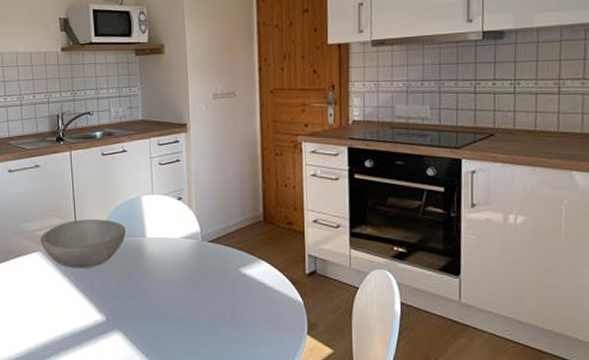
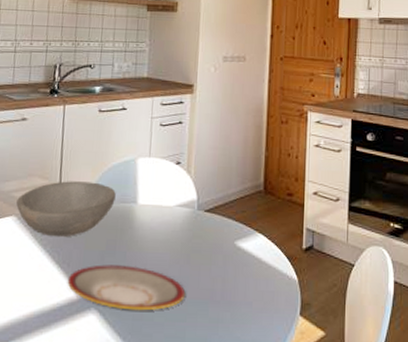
plate: none [92,292,198,331] -> present [67,264,186,311]

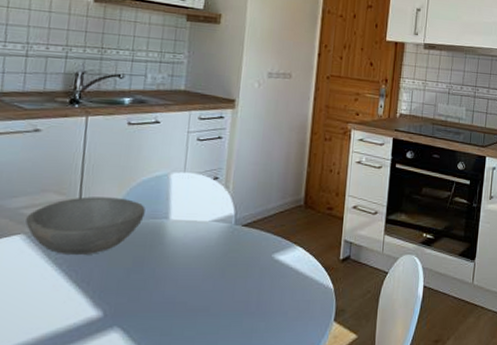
plate: present [67,264,186,311] -> none [86,282,219,326]

